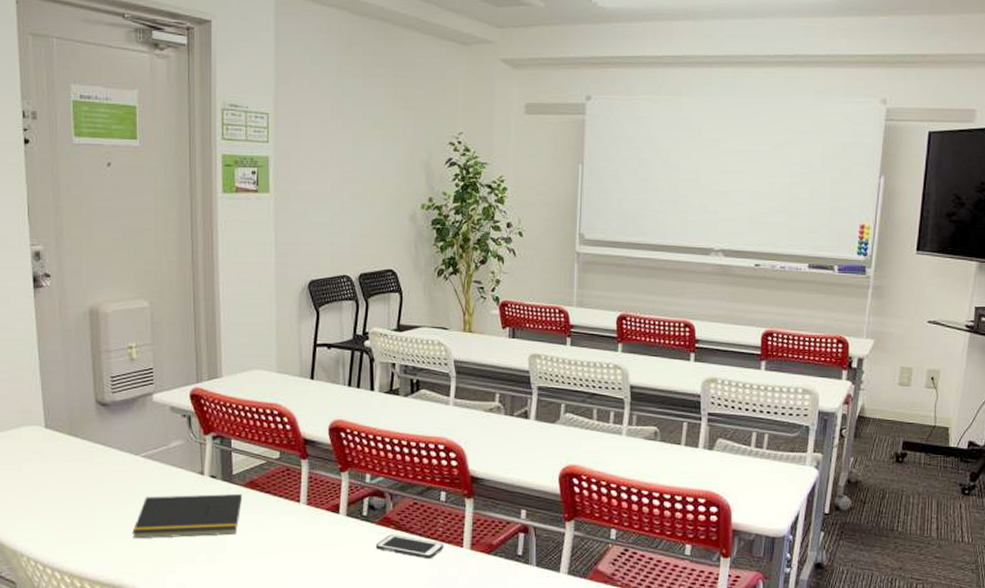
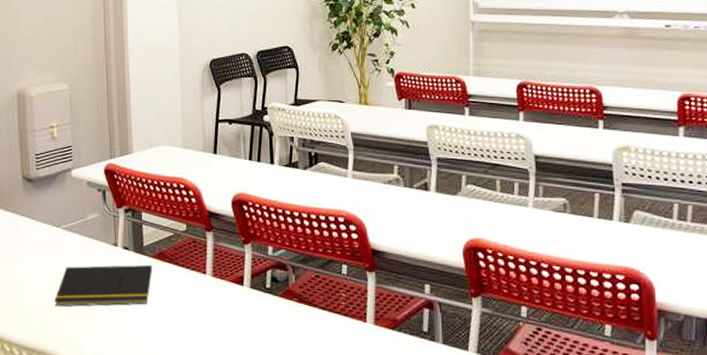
cell phone: present [375,534,444,559] -> none [279,307,348,334]

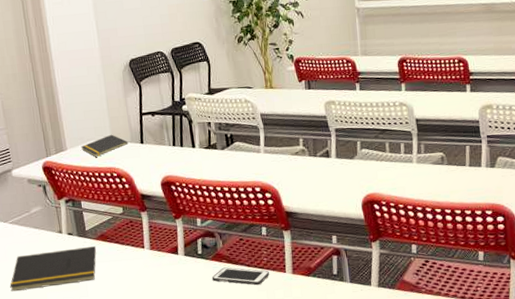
notepad: none [148,140,200,164] -> present [81,134,128,157]
cell phone: none [279,307,348,334] -> present [212,267,270,286]

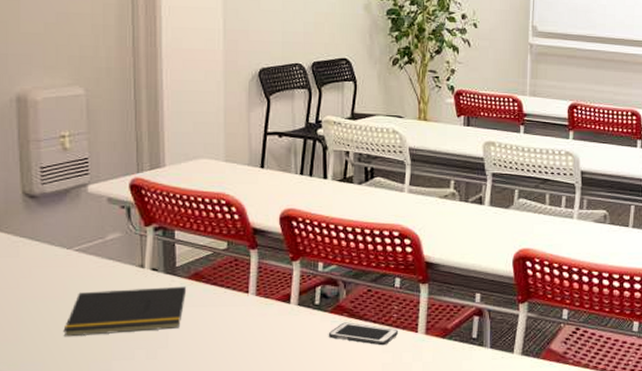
notepad: present [81,134,128,157] -> none [184,153,245,179]

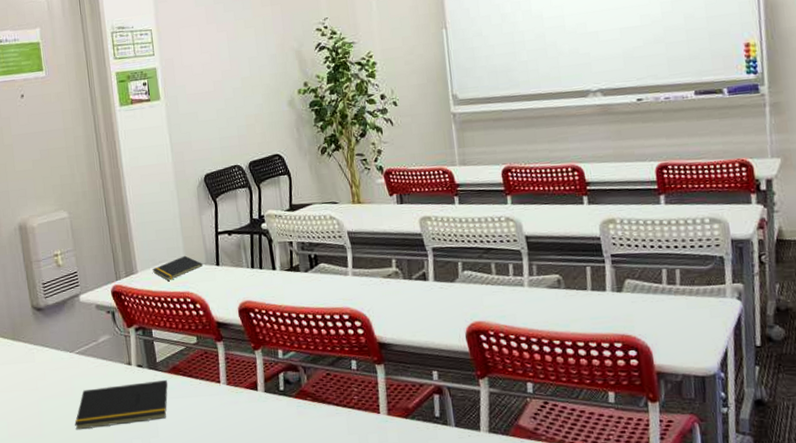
notepad: none [184,153,245,179] -> present [152,255,203,281]
cell phone: present [328,322,399,346] -> none [295,406,362,428]

